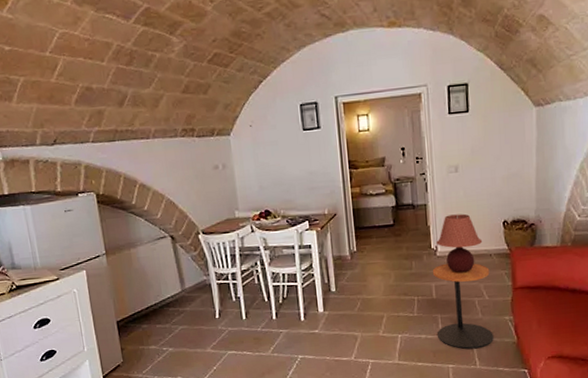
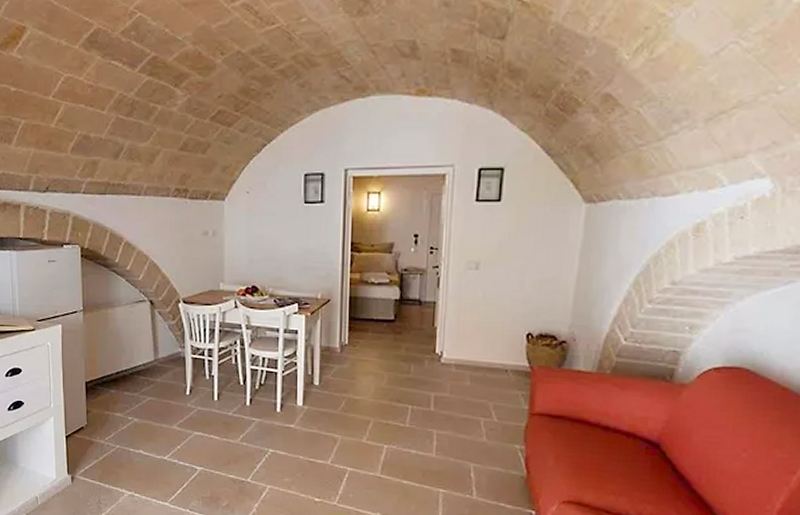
side table: present [432,263,494,349] -> none [430,372,503,477]
table lamp: present [436,213,483,273] -> none [442,317,499,387]

